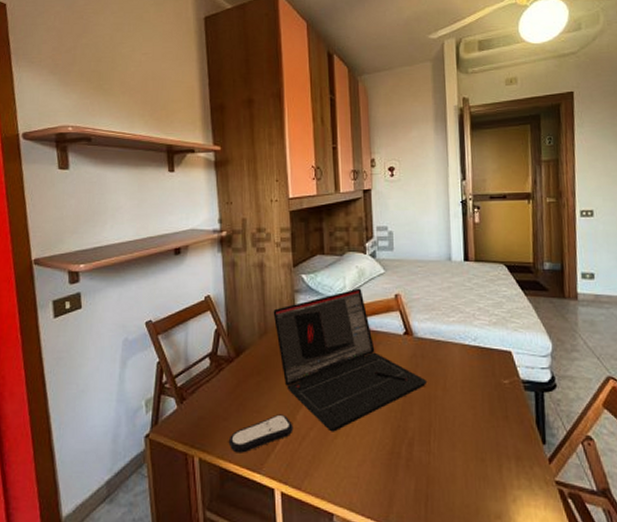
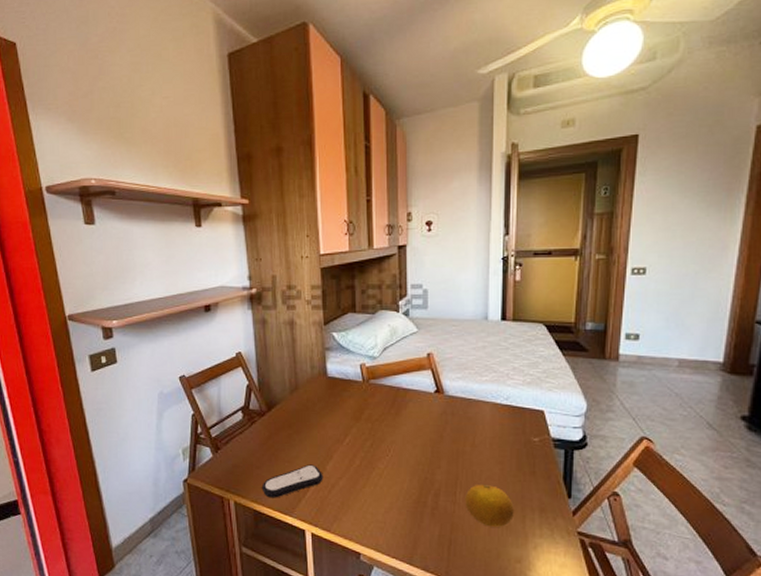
laptop: present [273,288,428,432] -> none [303,346,456,482]
fruit: none [439,431,490,478] -> present [465,484,514,527]

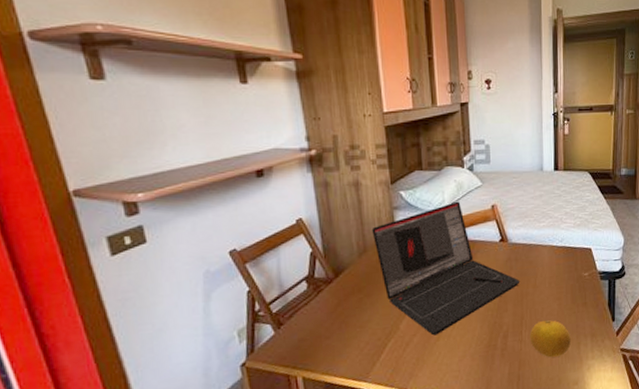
remote control: present [261,464,323,498] -> none [332,326,397,367]
laptop: none [303,346,456,482] -> present [371,201,520,336]

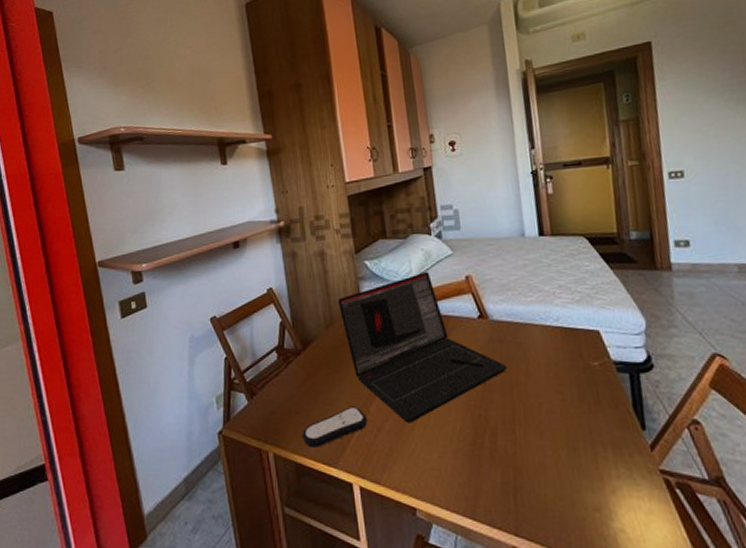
remote control: none [332,326,397,367] -> present [301,406,368,448]
fruit: present [530,320,571,358] -> none [525,418,584,469]

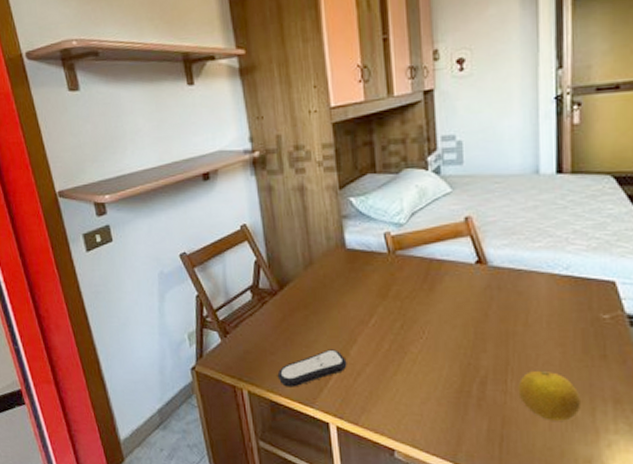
laptop: present [337,271,508,423] -> none [318,211,505,369]
fruit: none [525,418,584,469] -> present [518,370,580,421]

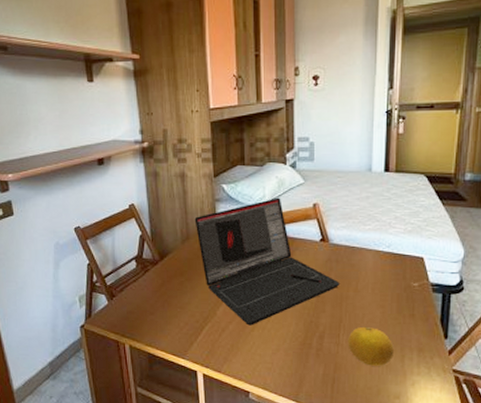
remote control: present [277,349,347,387] -> none [155,310,214,342]
laptop: none [318,211,505,369] -> present [194,197,340,326]

